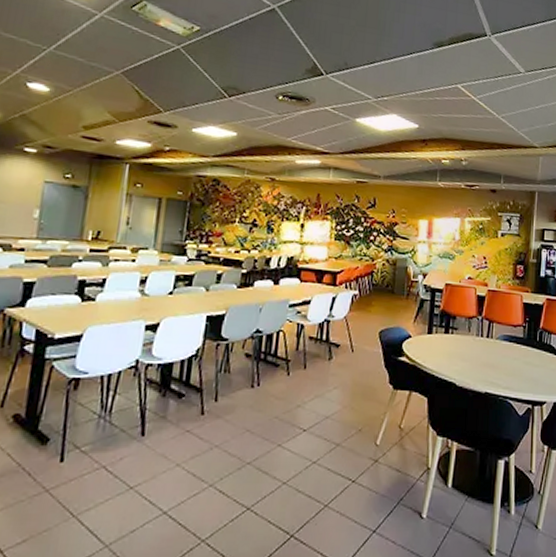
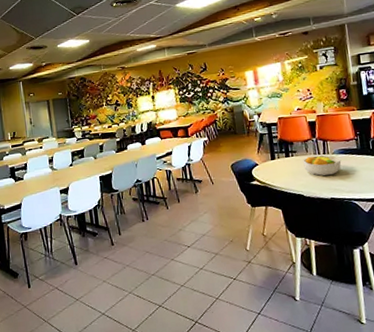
fruit bowl: none [462,337,504,365] -> present [303,155,342,177]

